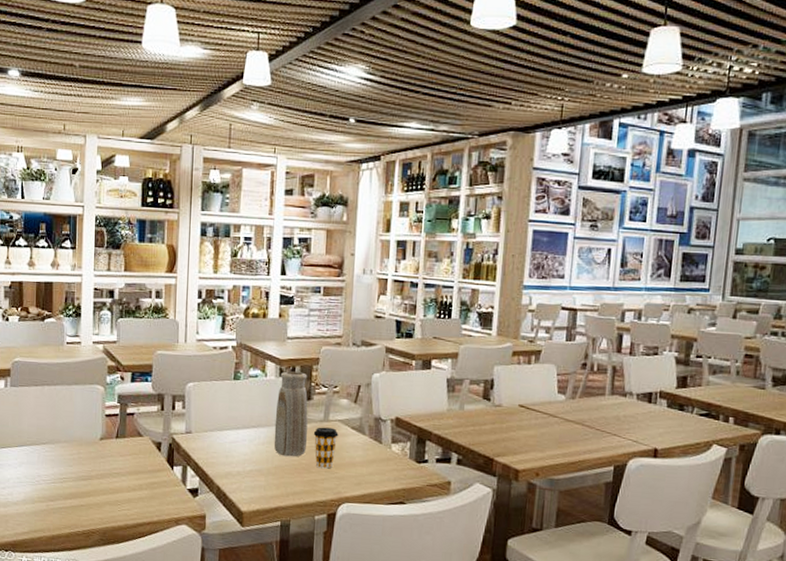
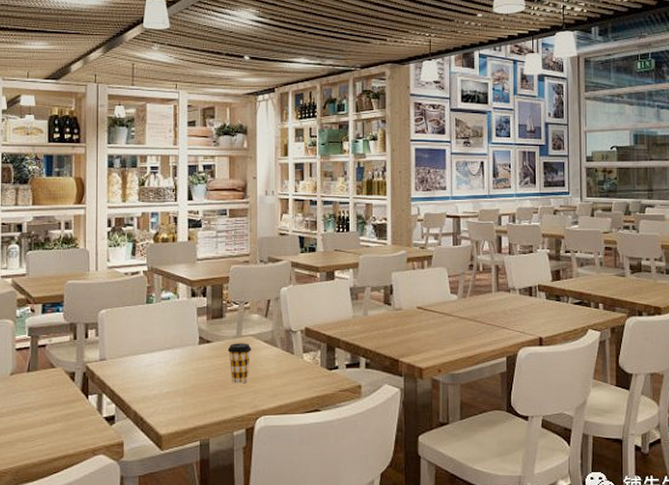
vase: present [273,371,308,457] -> none [189,291,221,375]

